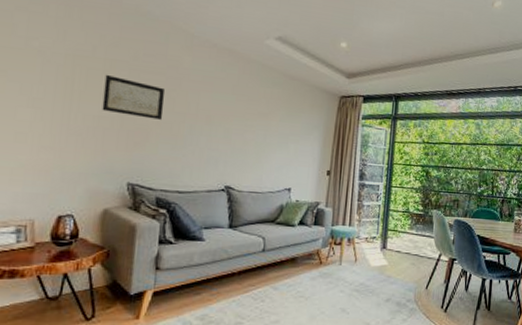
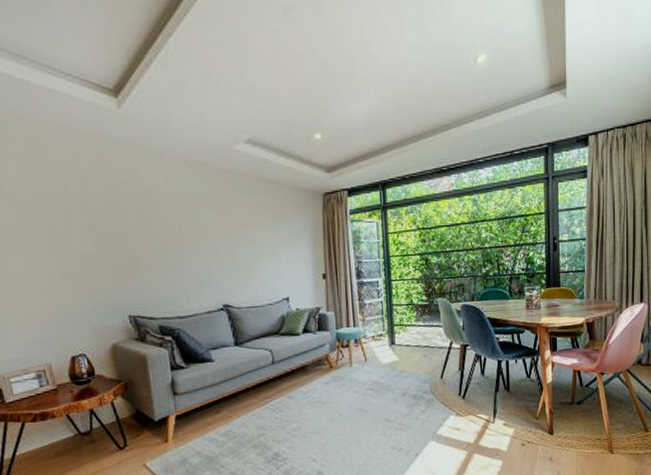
wall art: present [102,74,166,120] -> none [83,209,149,249]

